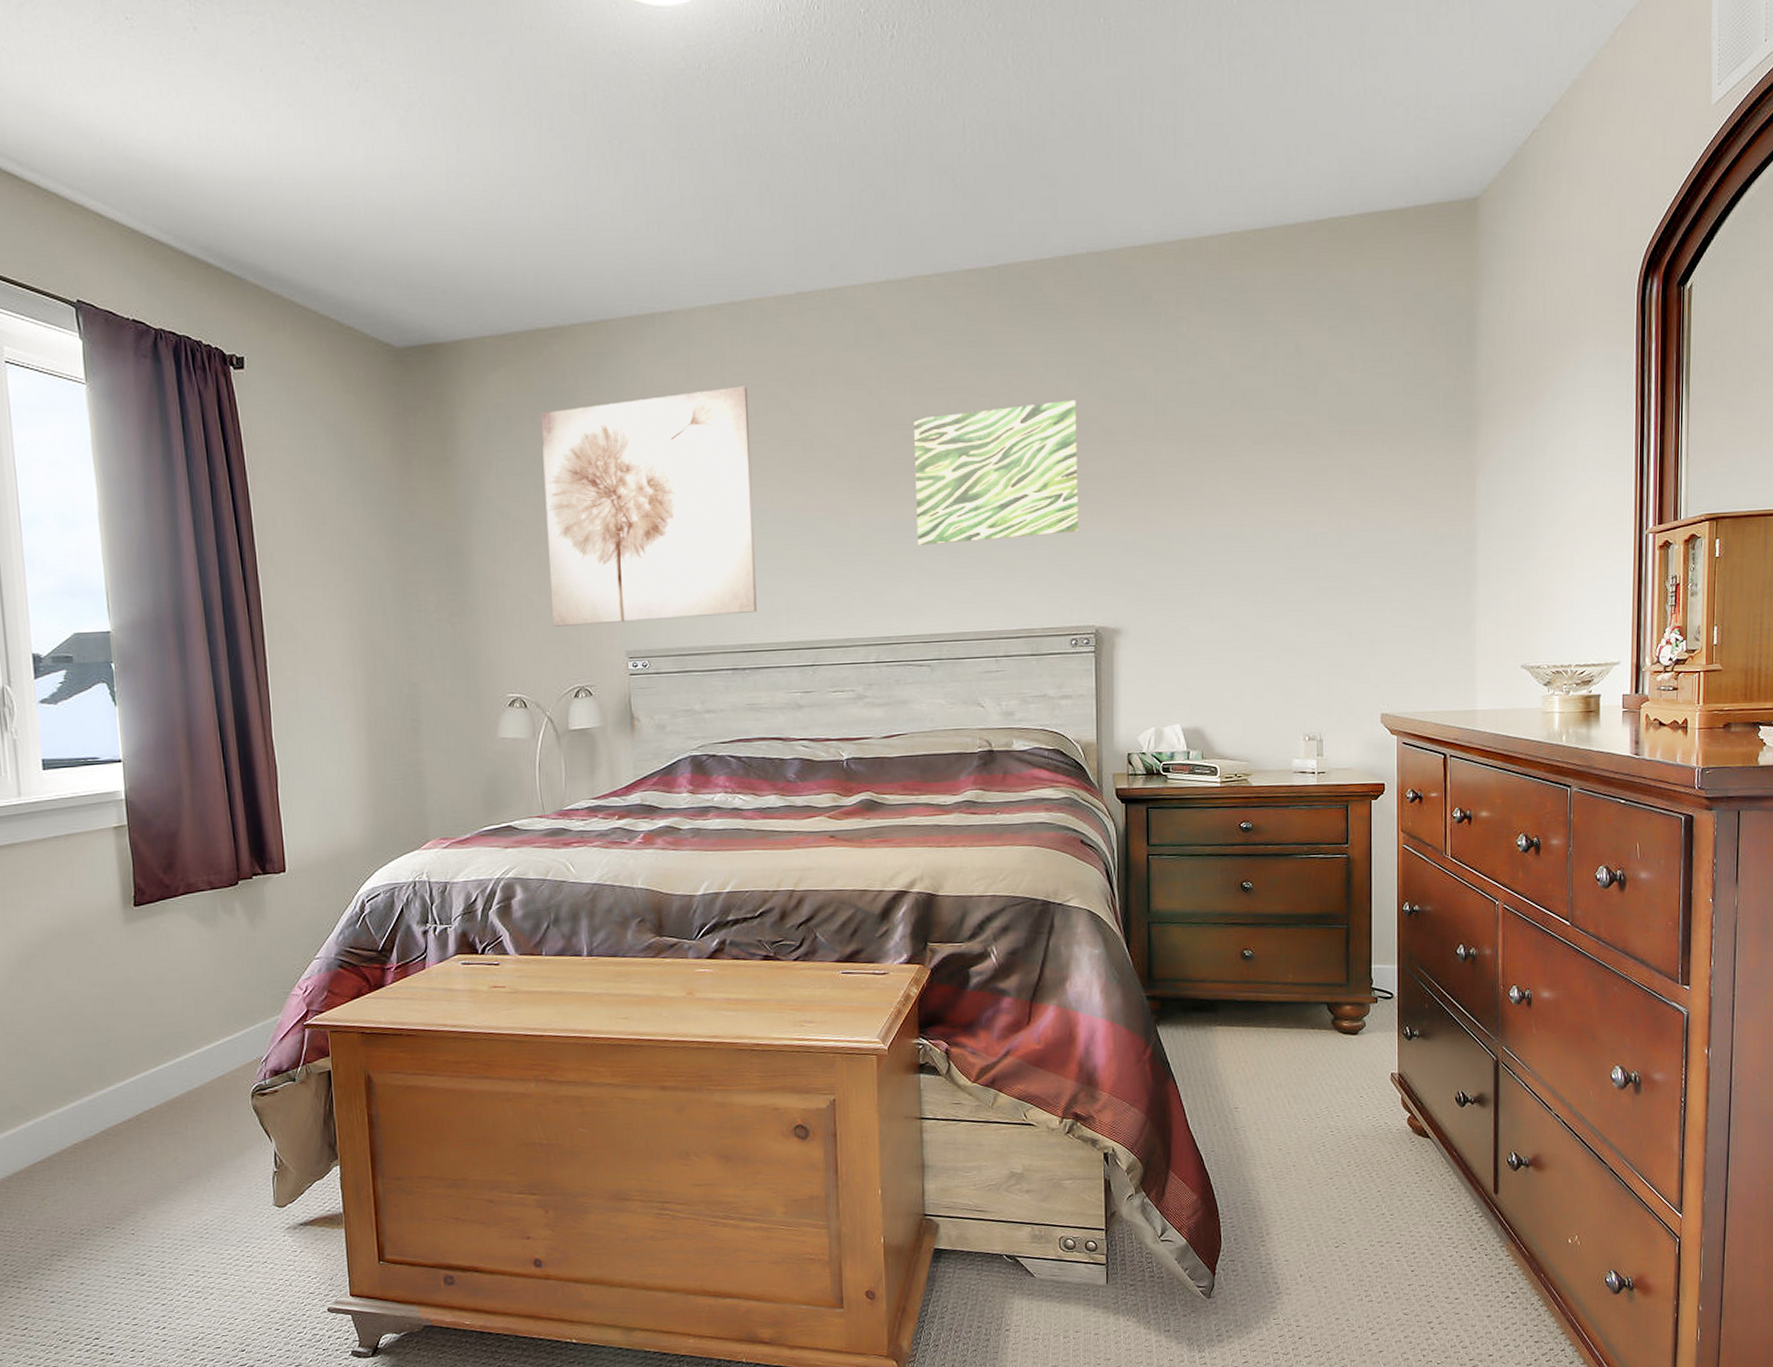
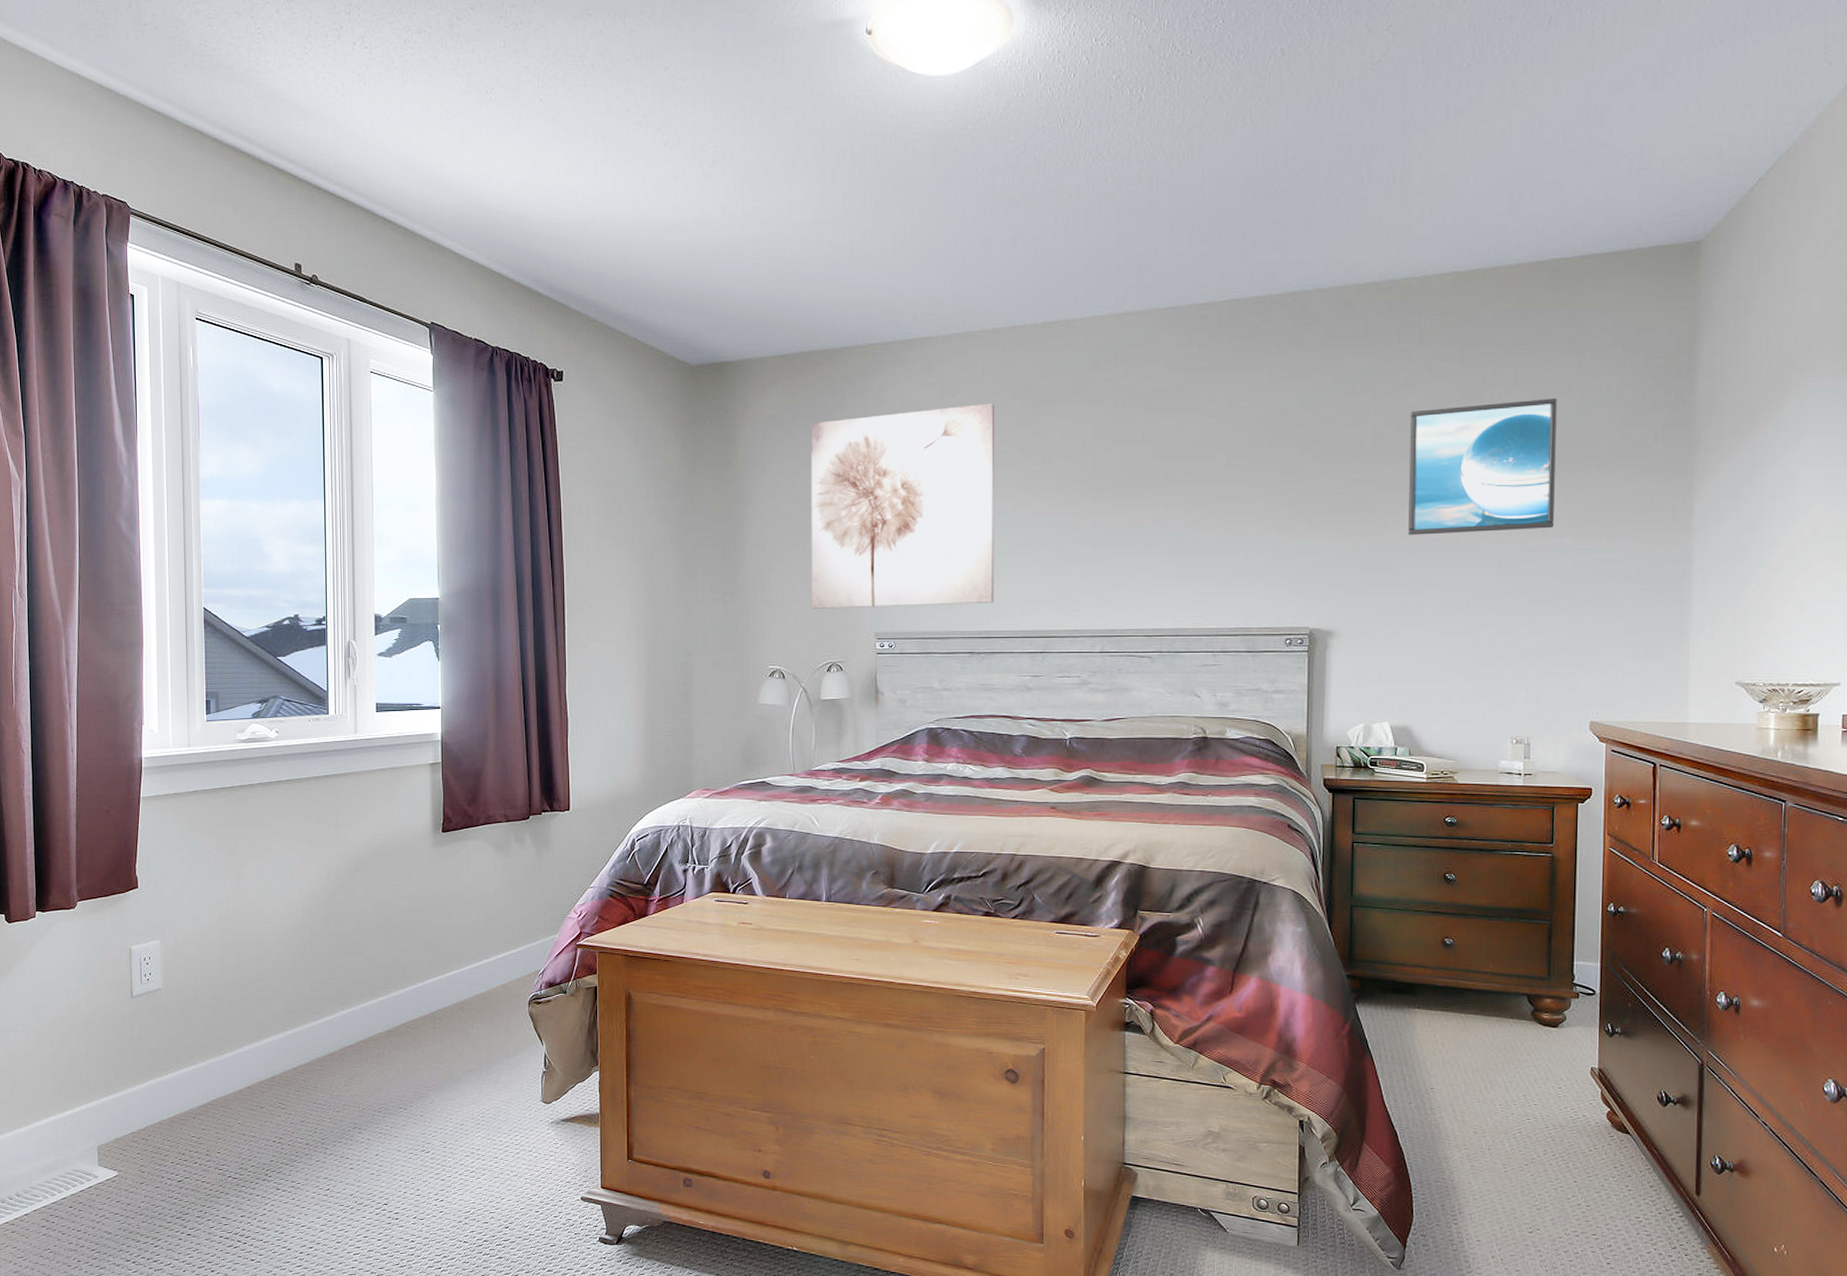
wall art: present [914,400,1079,545] -> none [1144,422,1299,548]
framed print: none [1191,369,1340,521] -> present [1408,398,1557,535]

